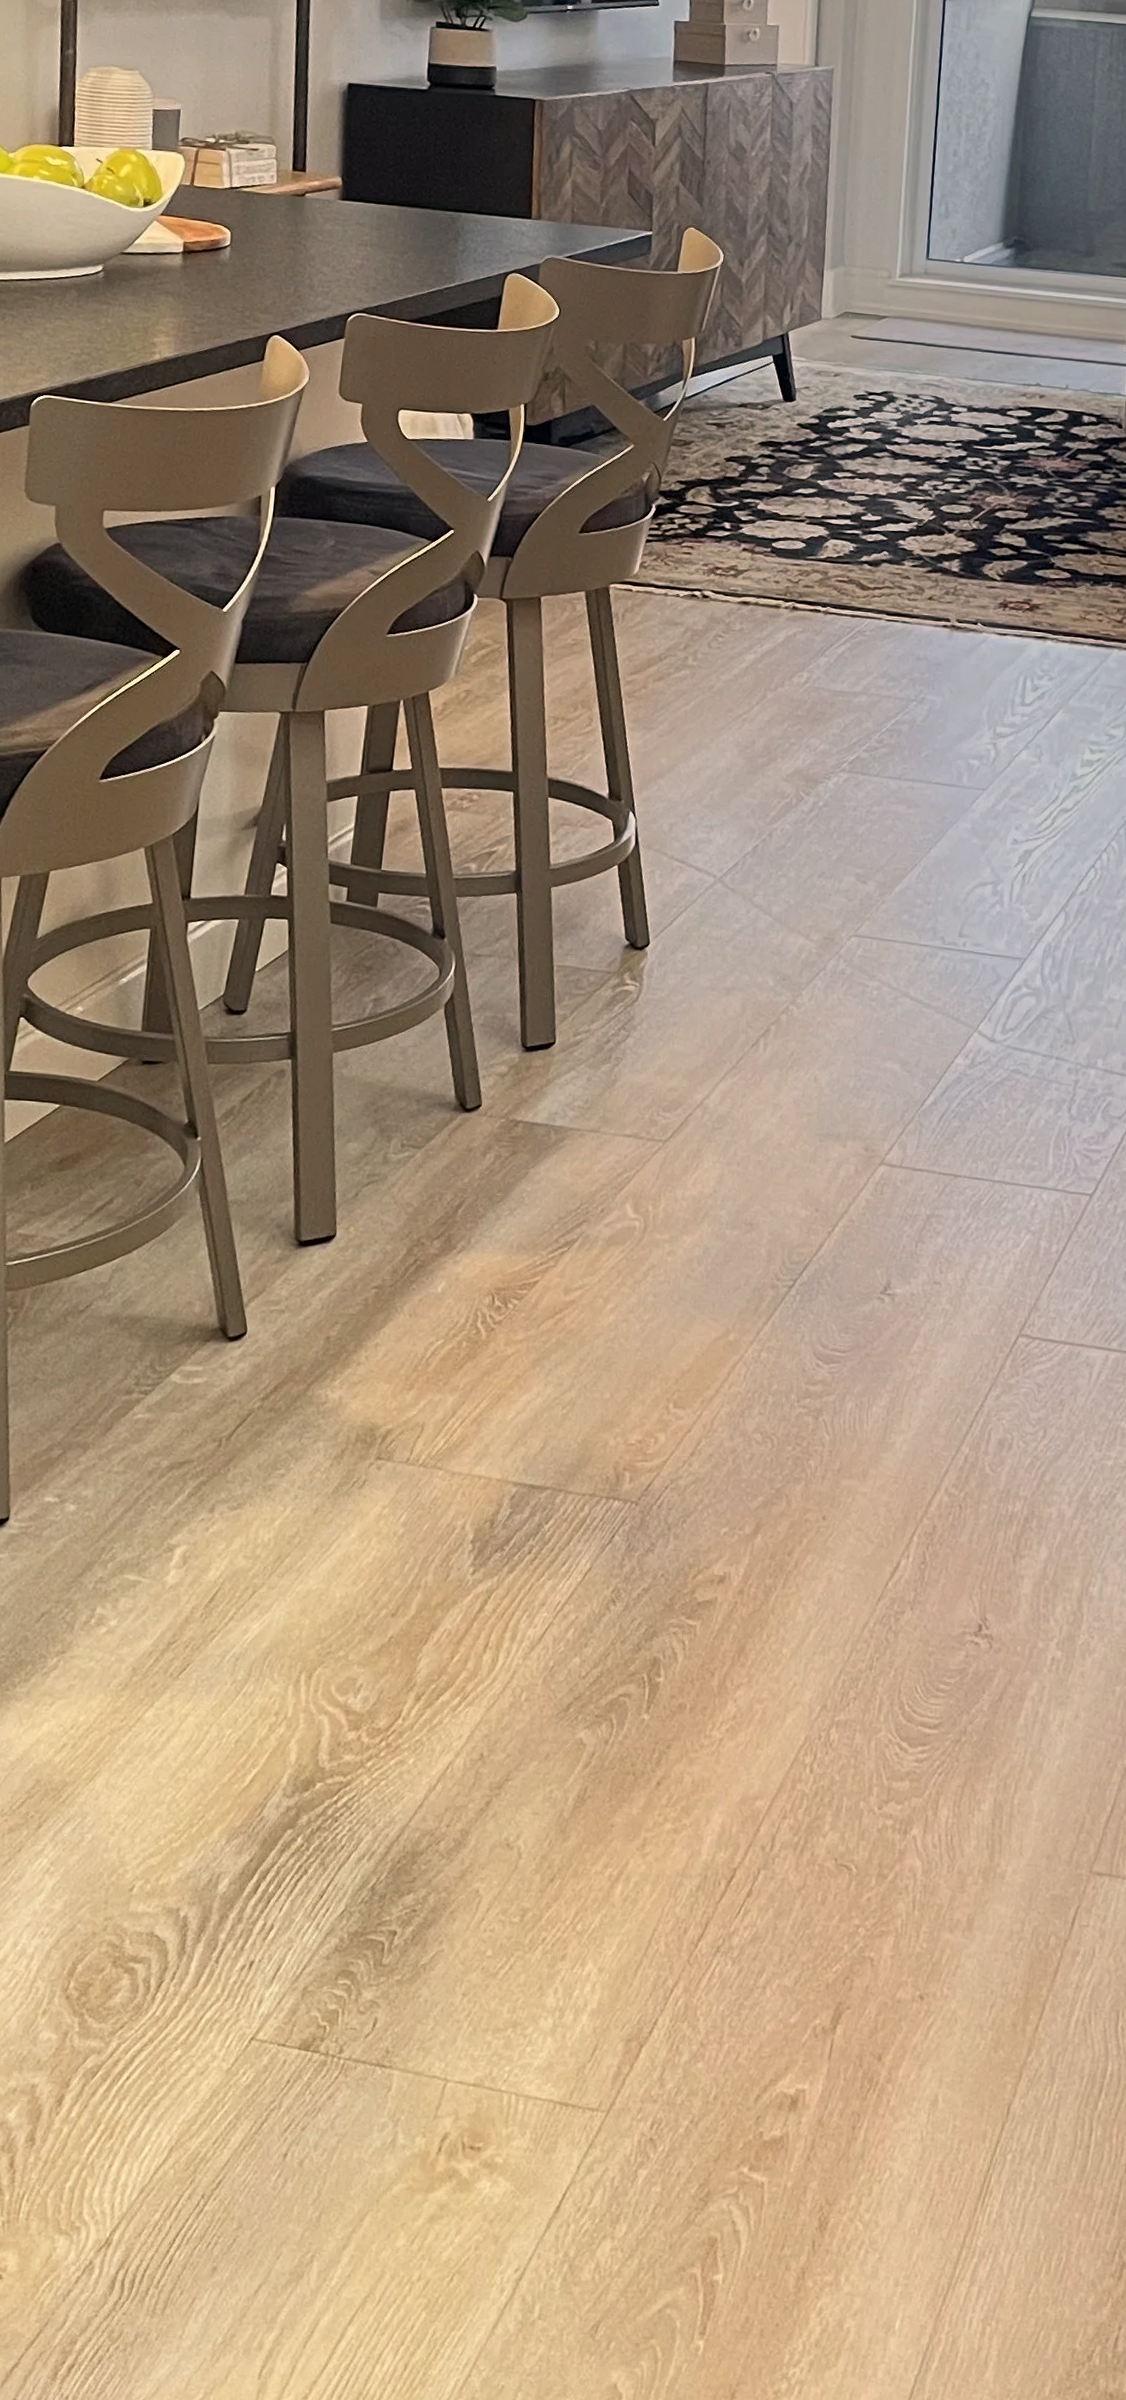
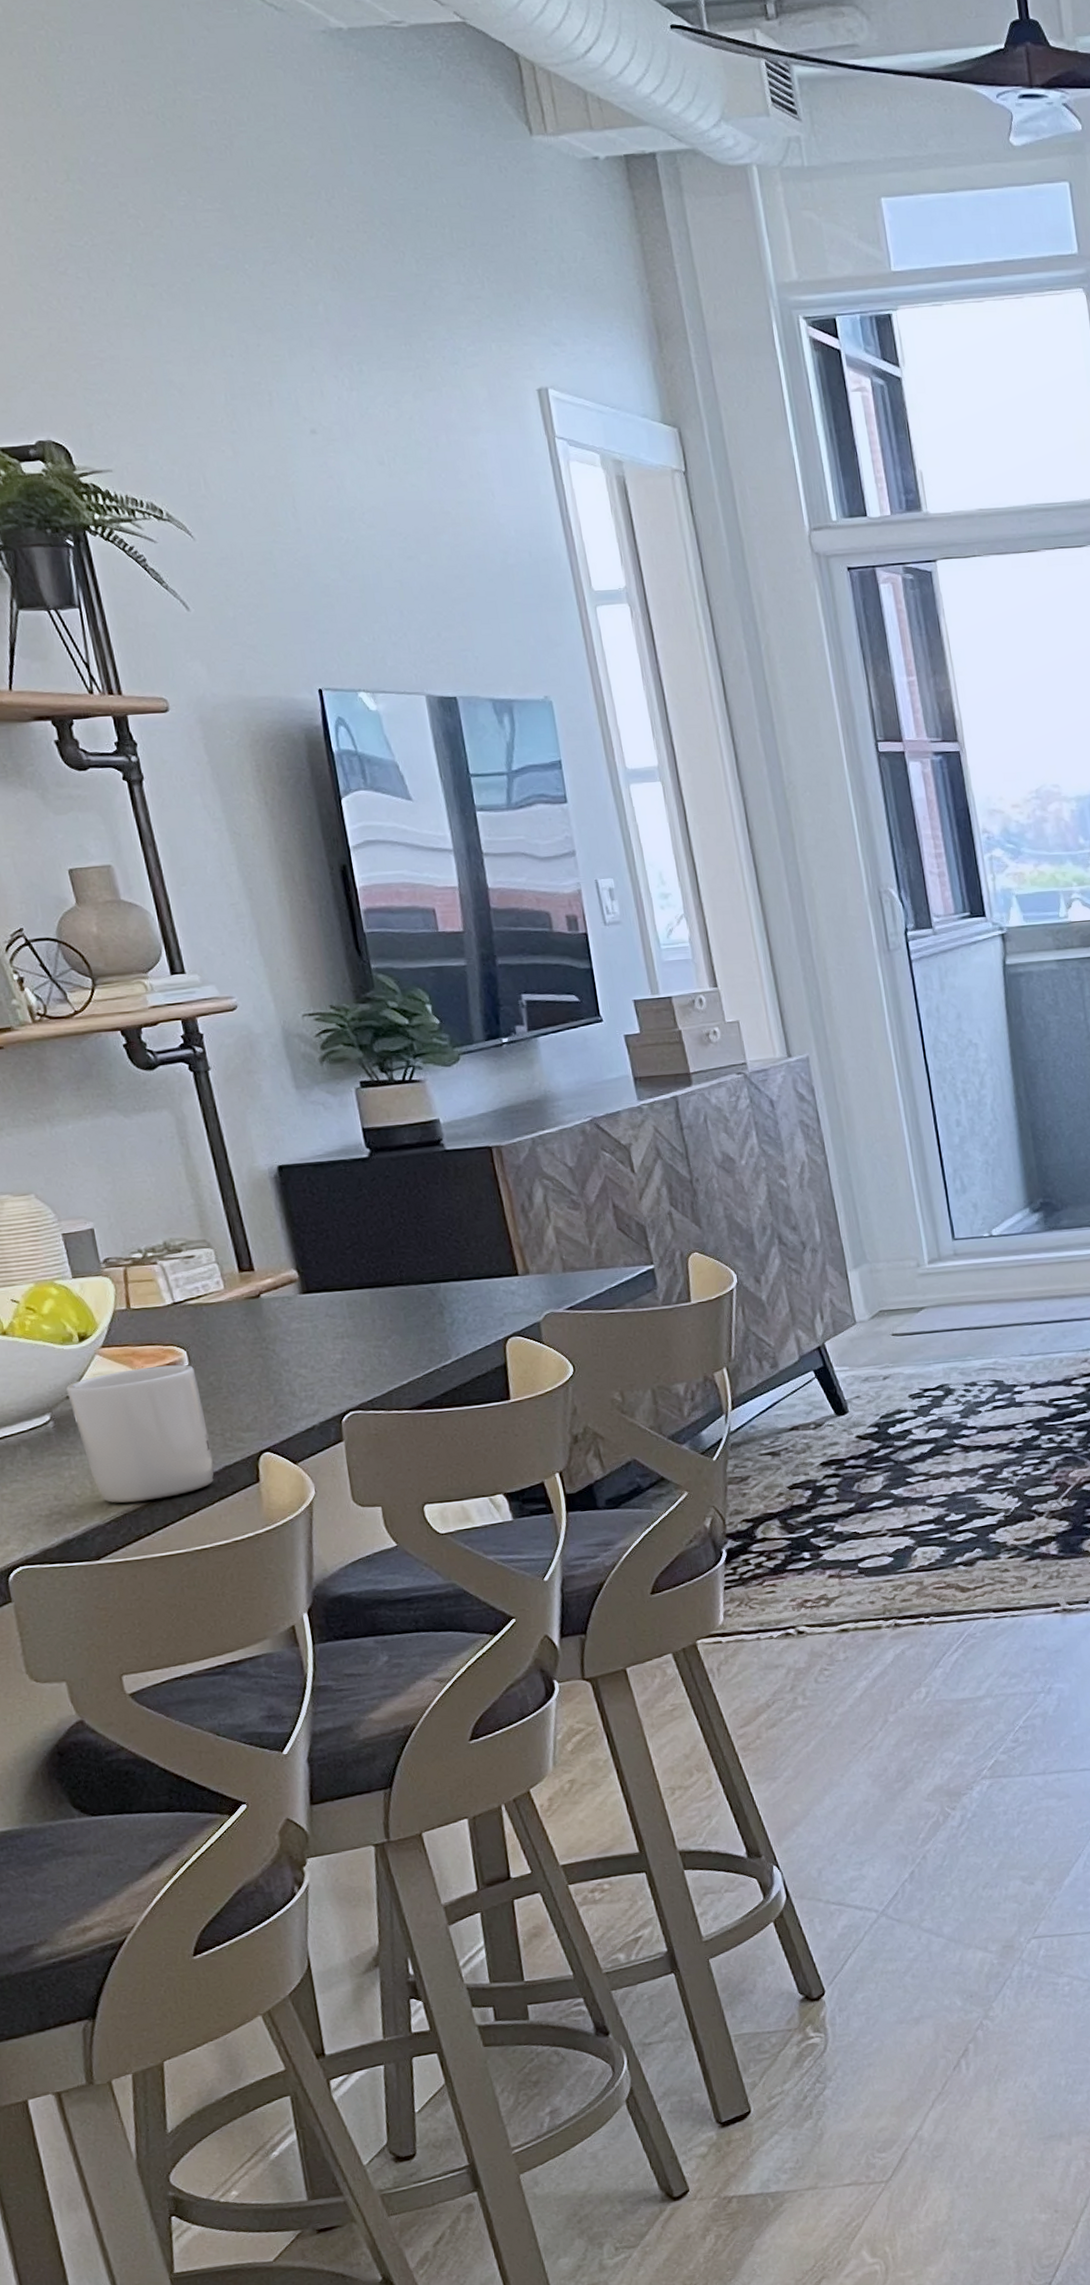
mug: none [122,239,234,359] -> present [66,1364,215,1503]

